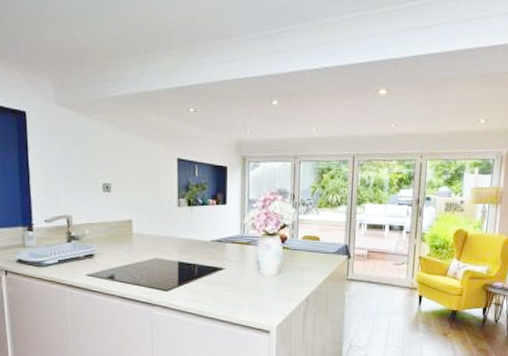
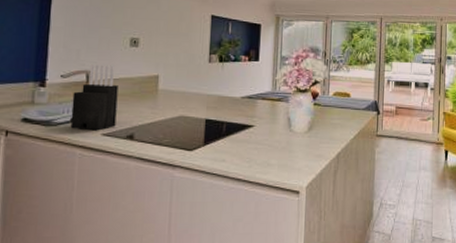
knife block: none [57,210,98,272] -> present [70,64,118,131]

